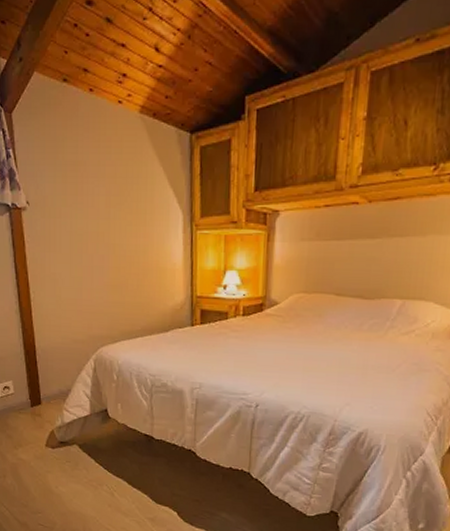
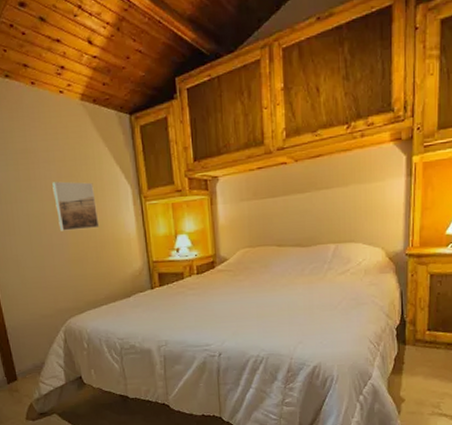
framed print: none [99,199,144,254] -> present [52,181,100,231]

